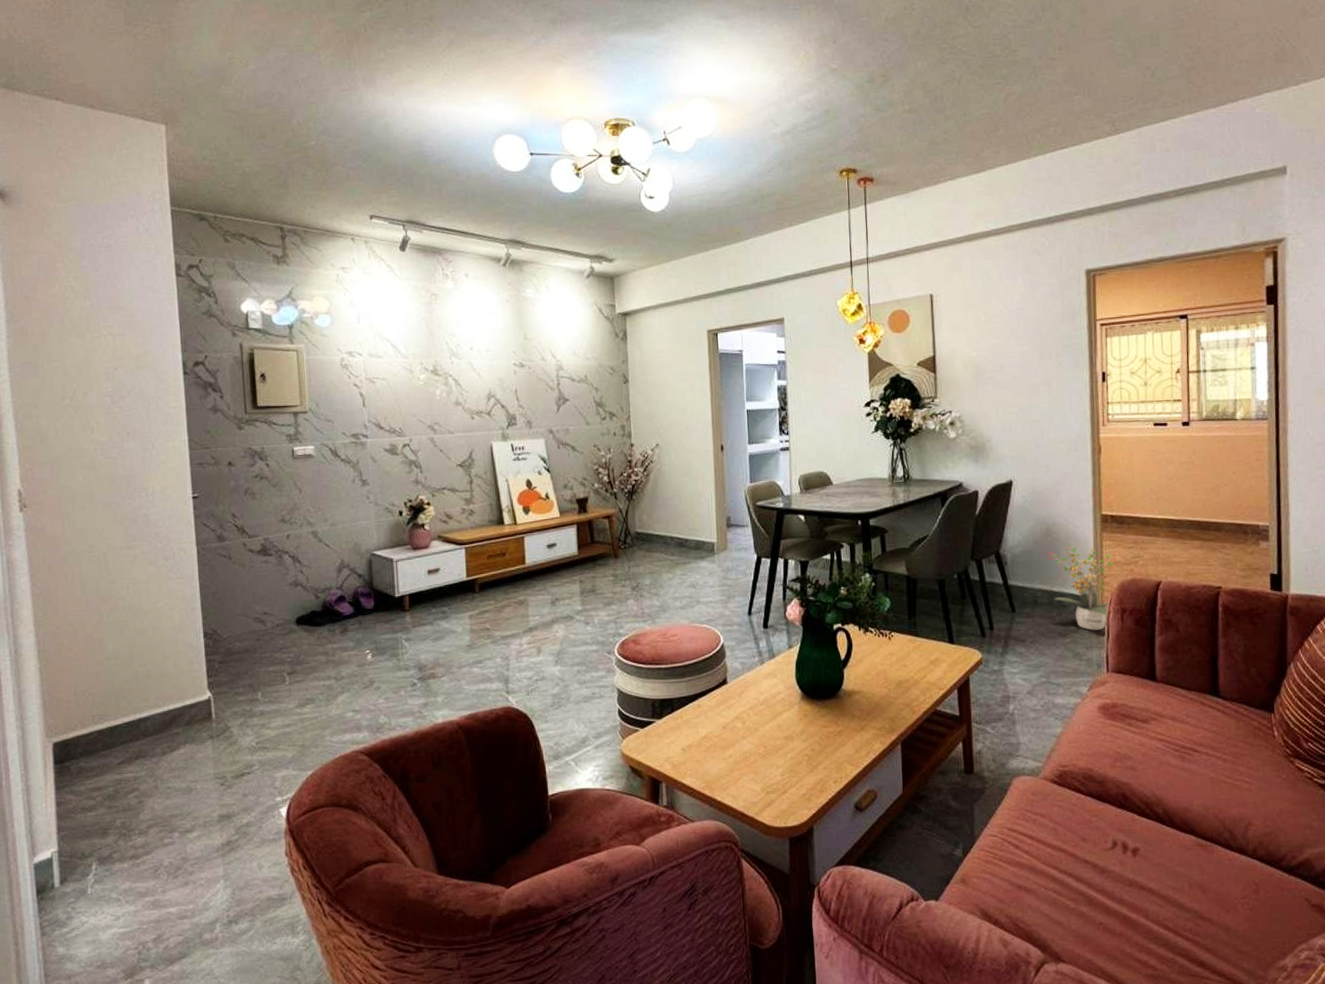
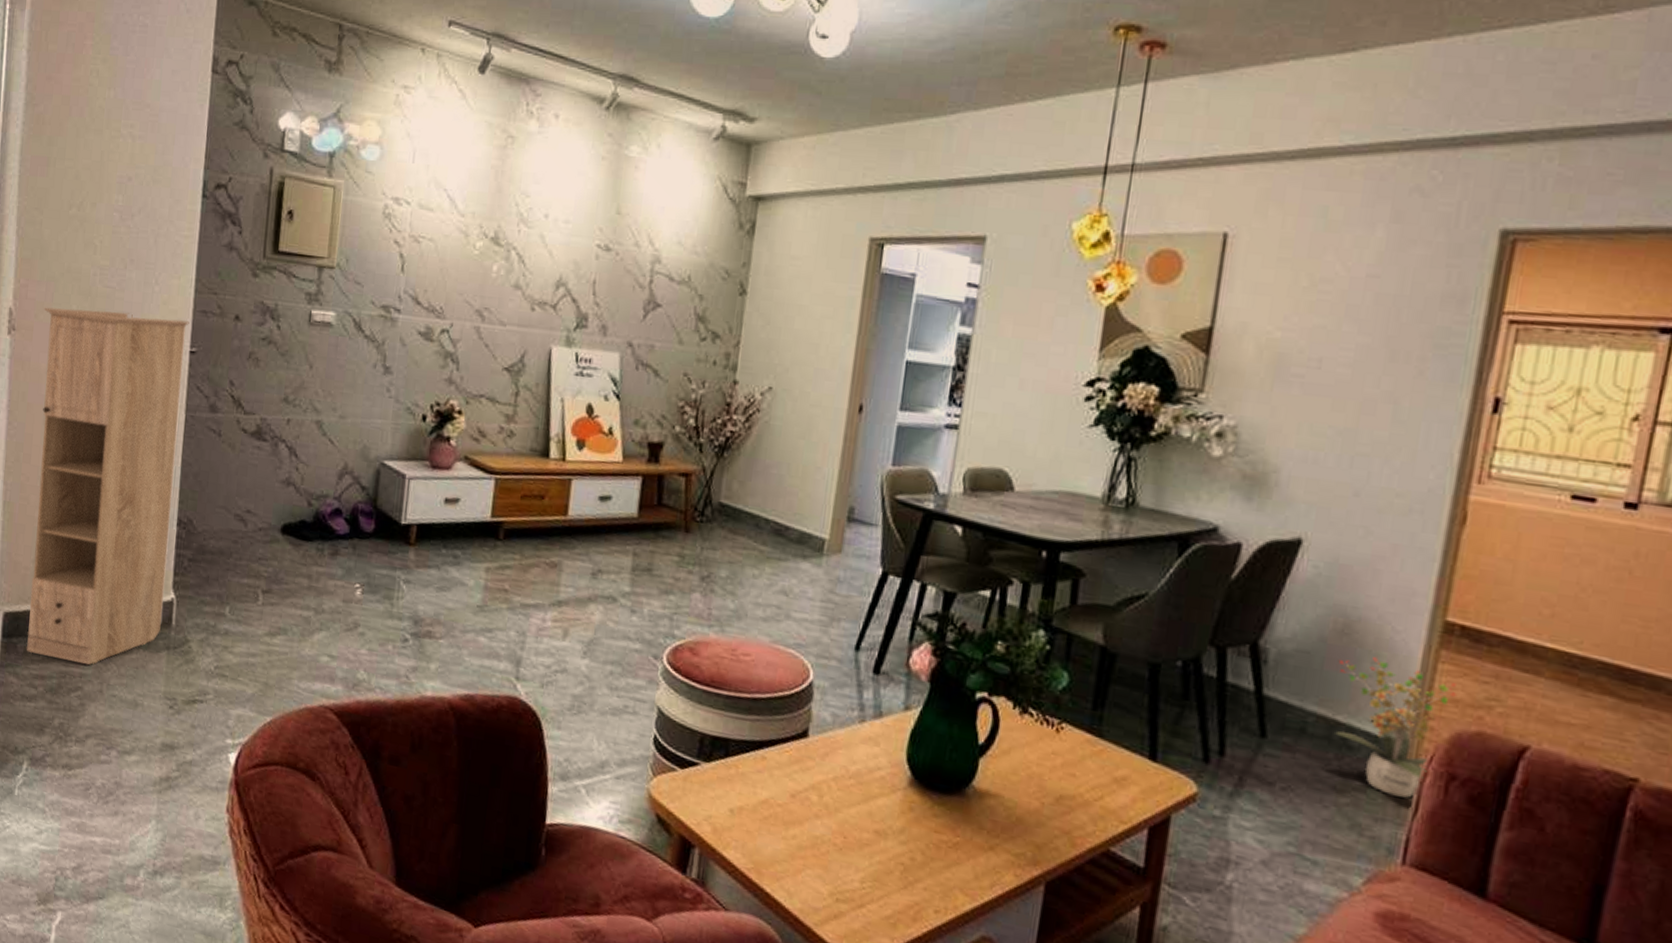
storage cabinet: none [51,473,203,772] -> present [26,307,190,666]

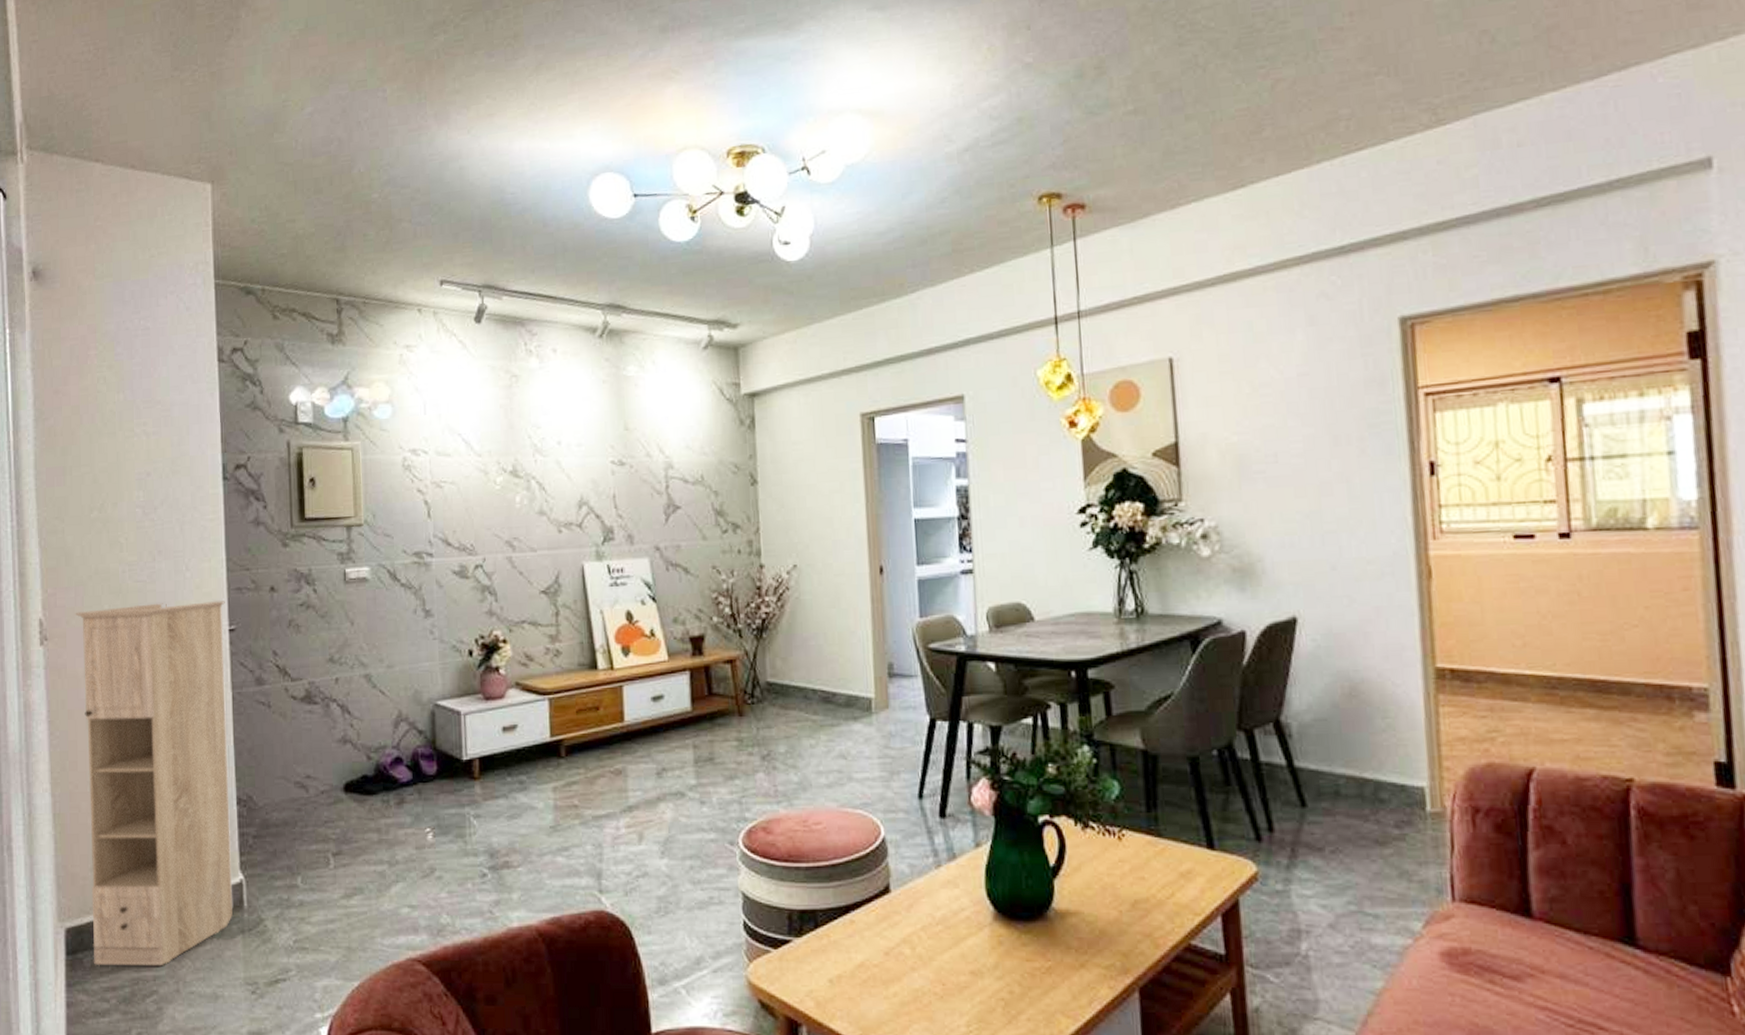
potted plant: present [1335,657,1457,798] -> none [1353,713,1461,838]

